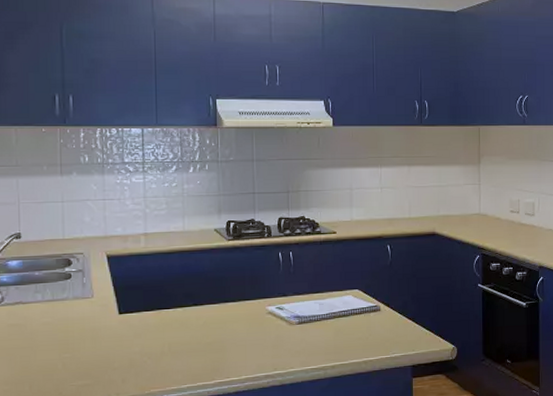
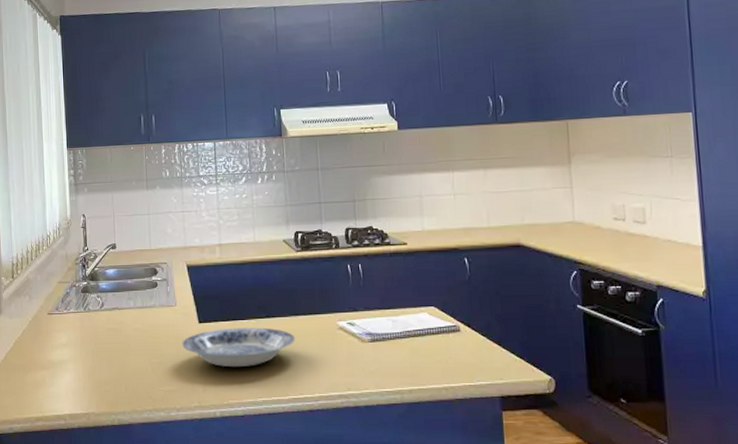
plate: none [99,315,224,357] -> present [182,327,296,368]

